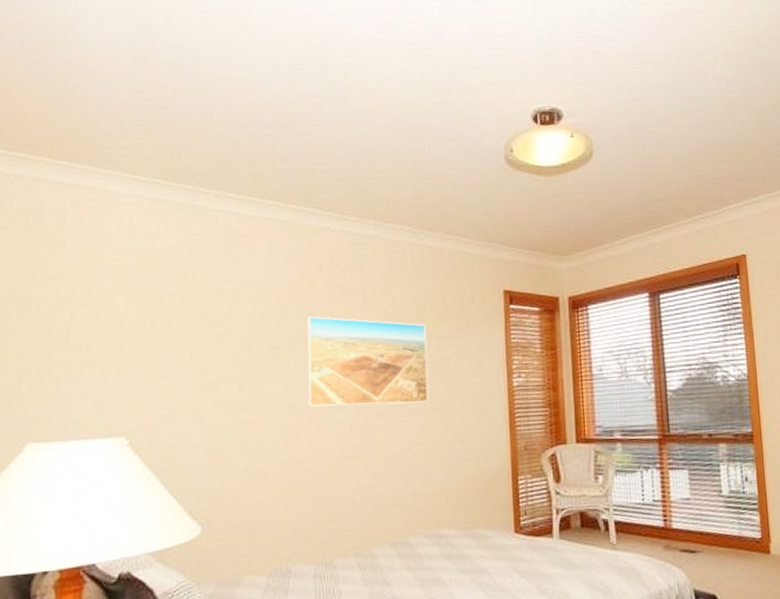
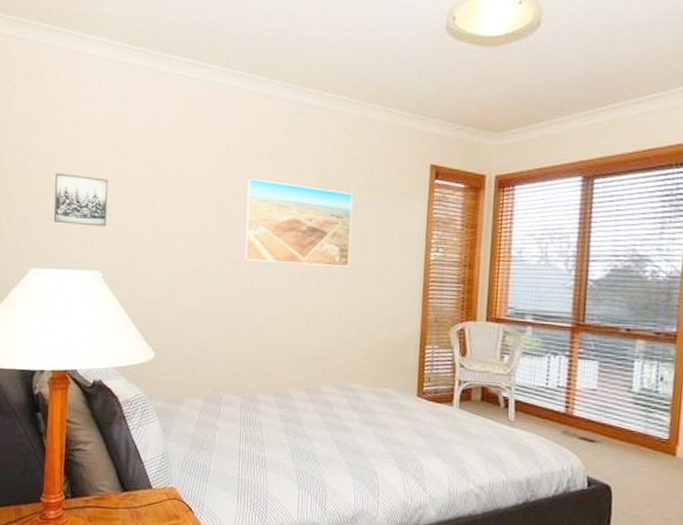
wall art: none [60,325,133,385] -> present [53,173,108,227]

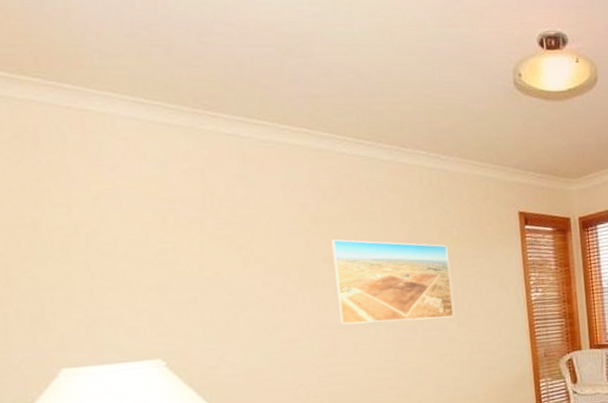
wall art: present [53,173,108,227] -> none [79,253,163,311]

